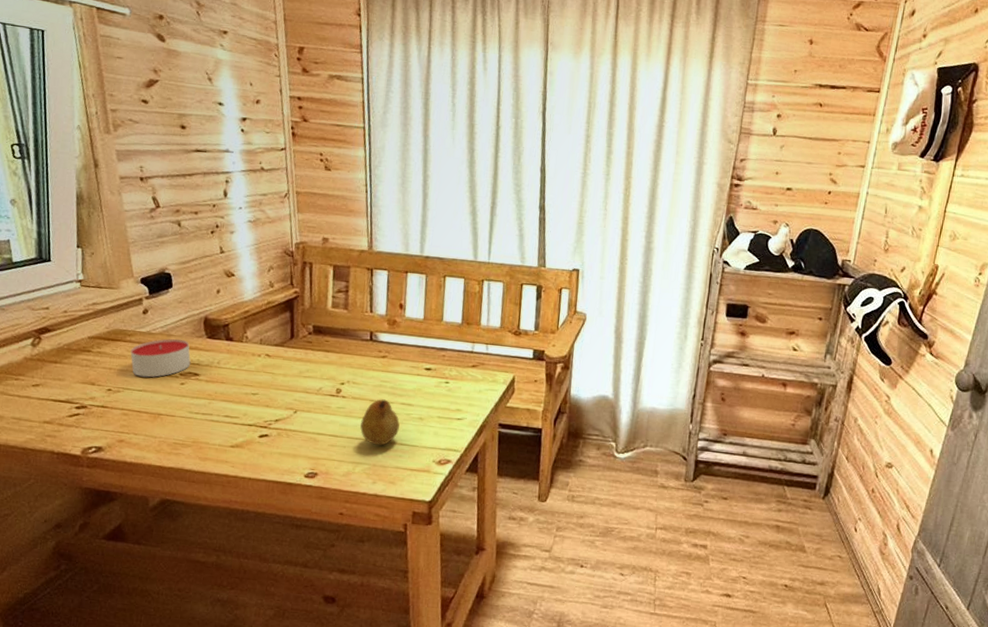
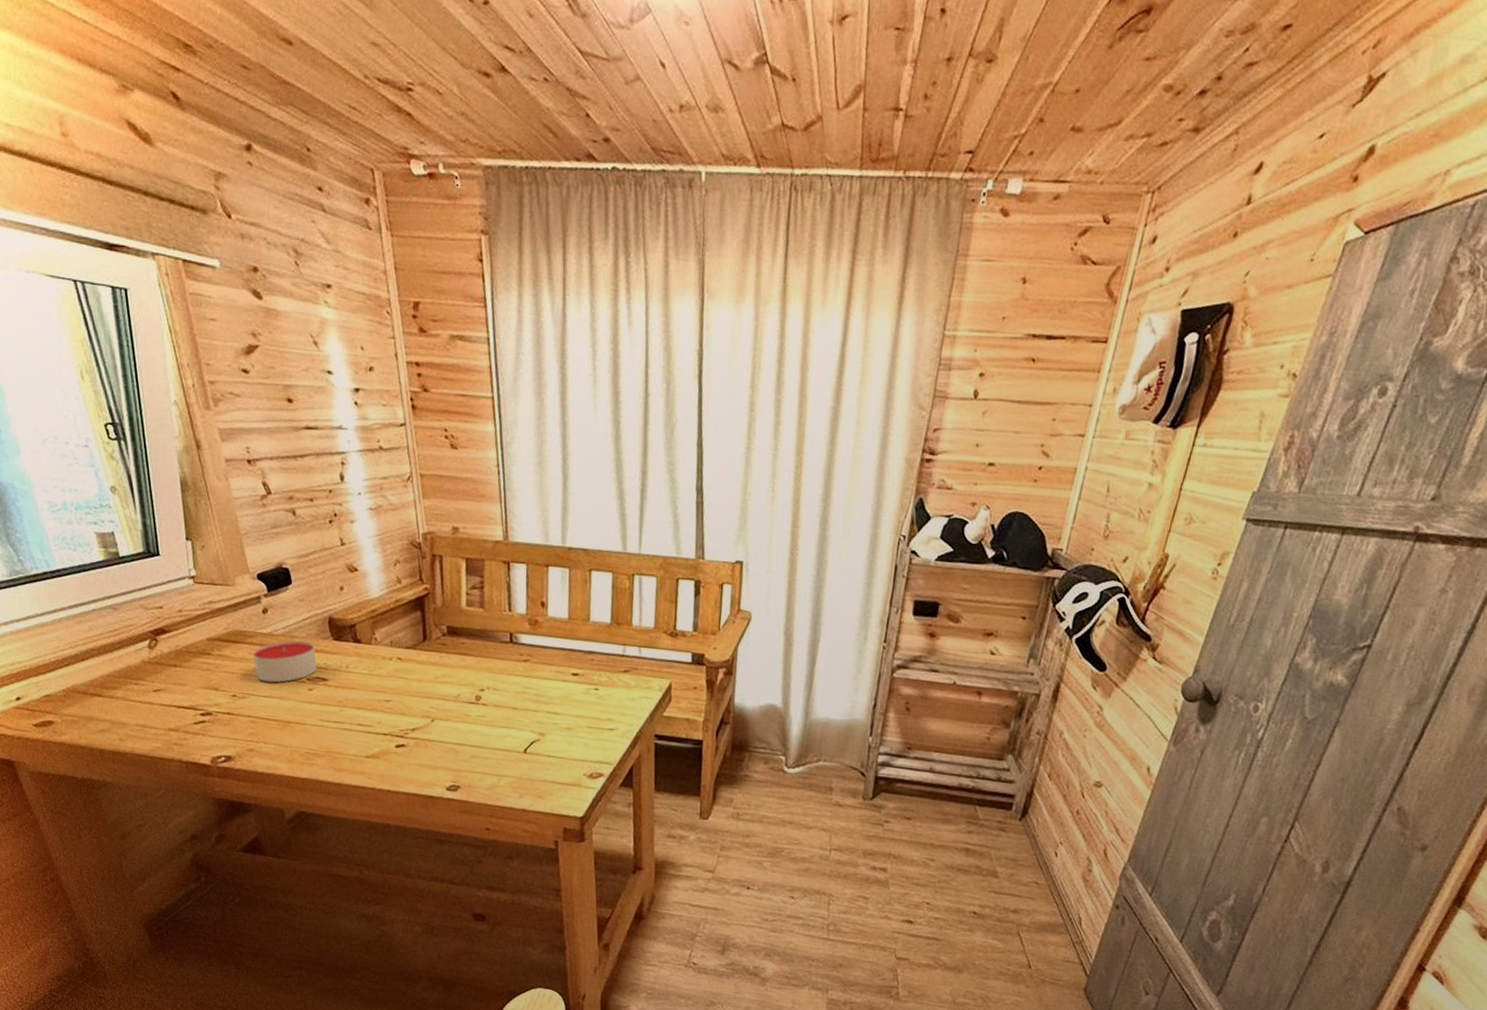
fruit: present [360,399,400,446] -> none [503,707,546,758]

